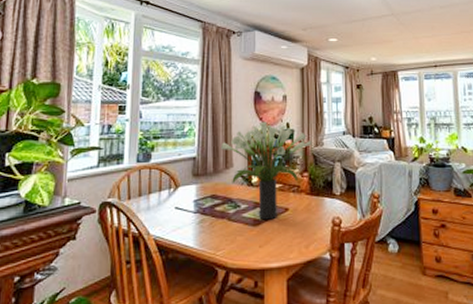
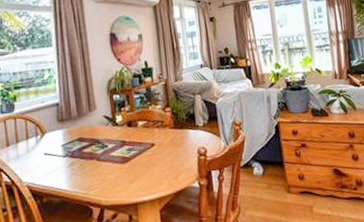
potted plant: present [220,121,312,220] -> none [82,62,171,157]

